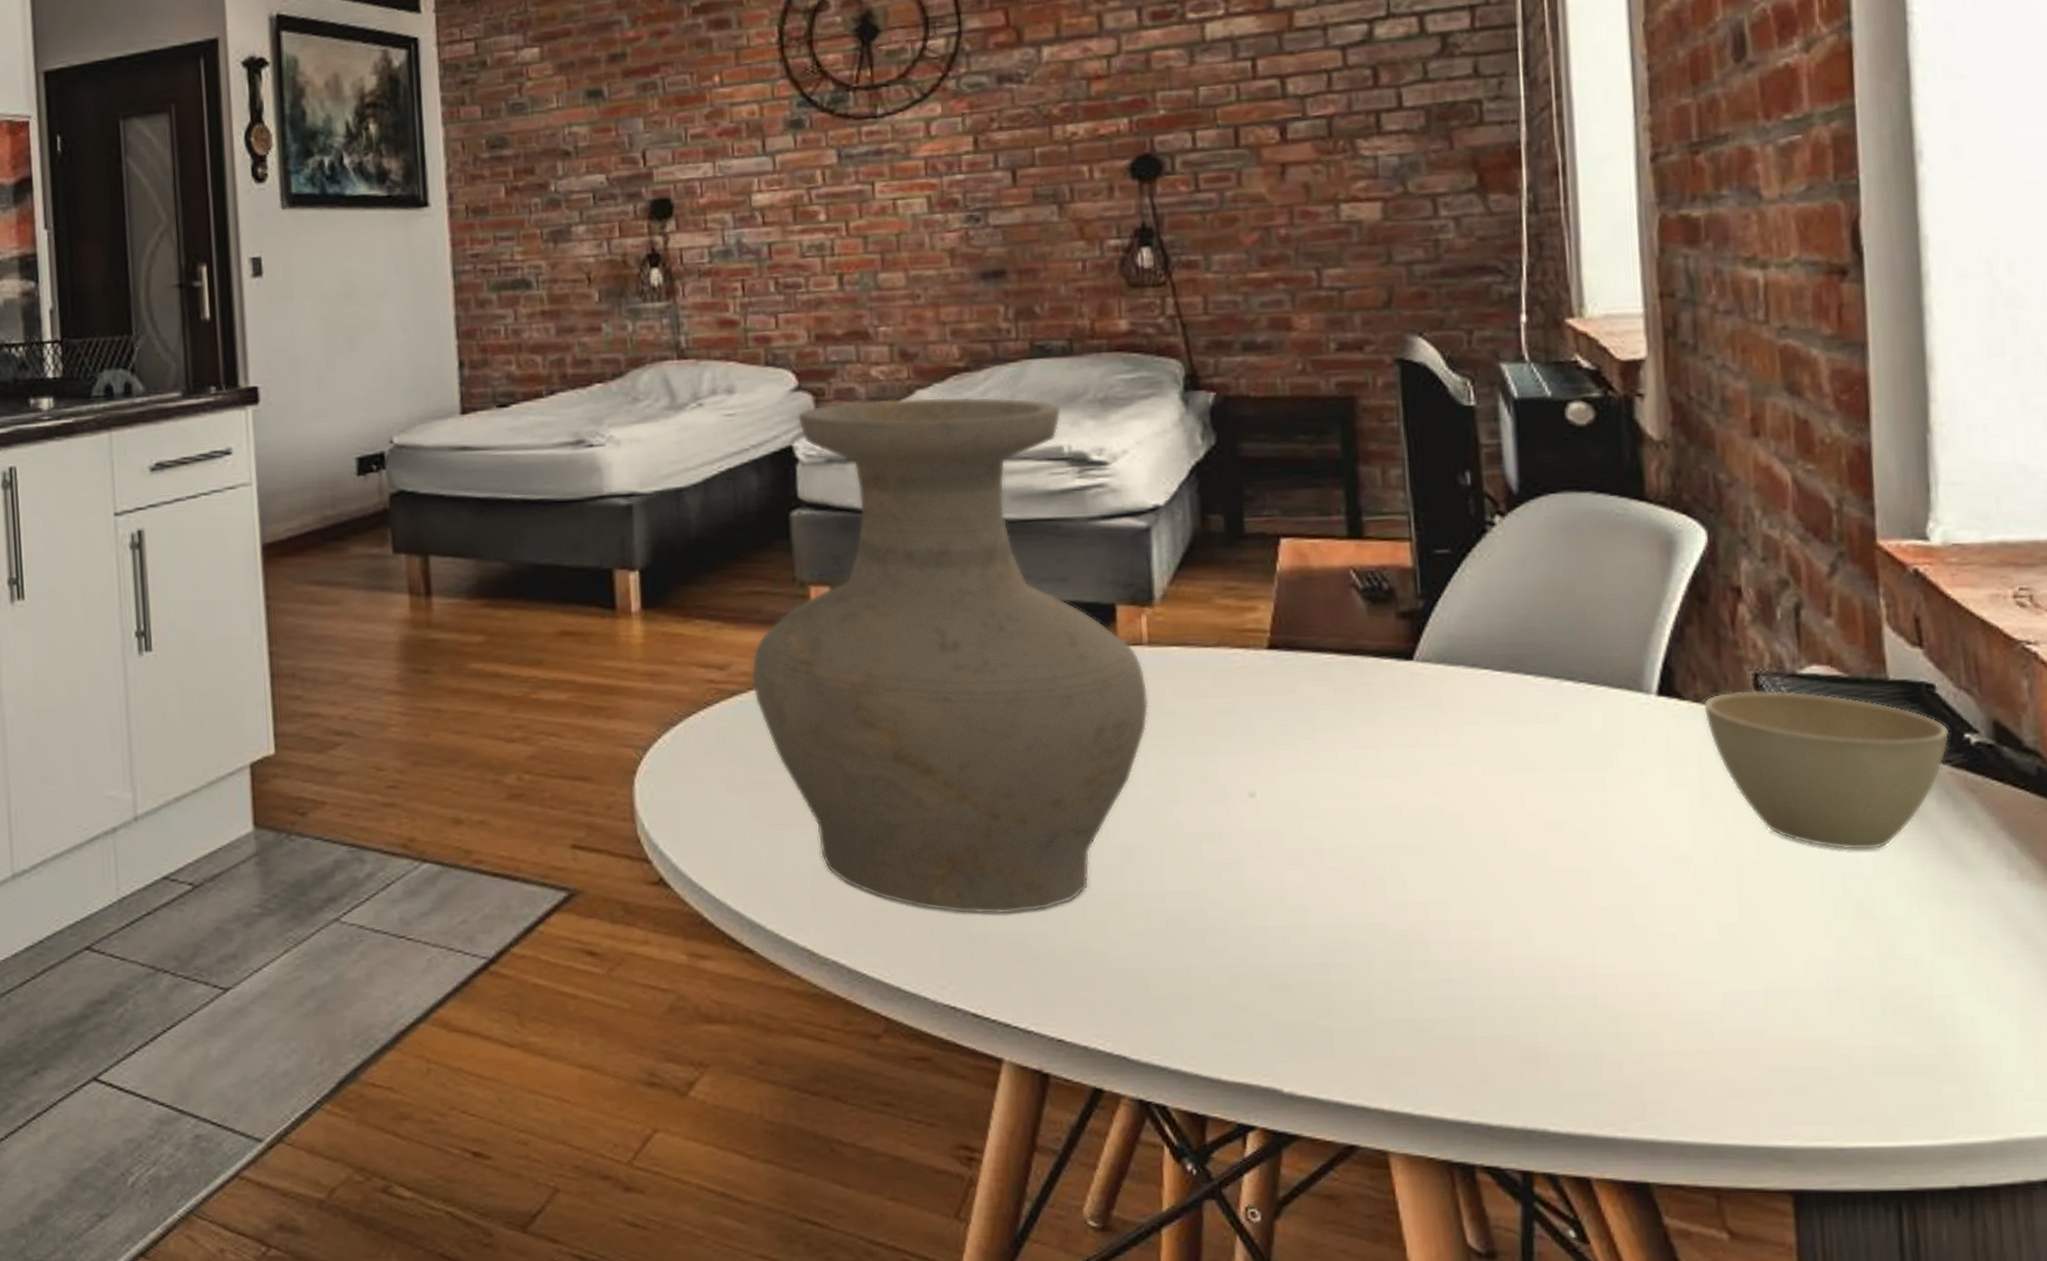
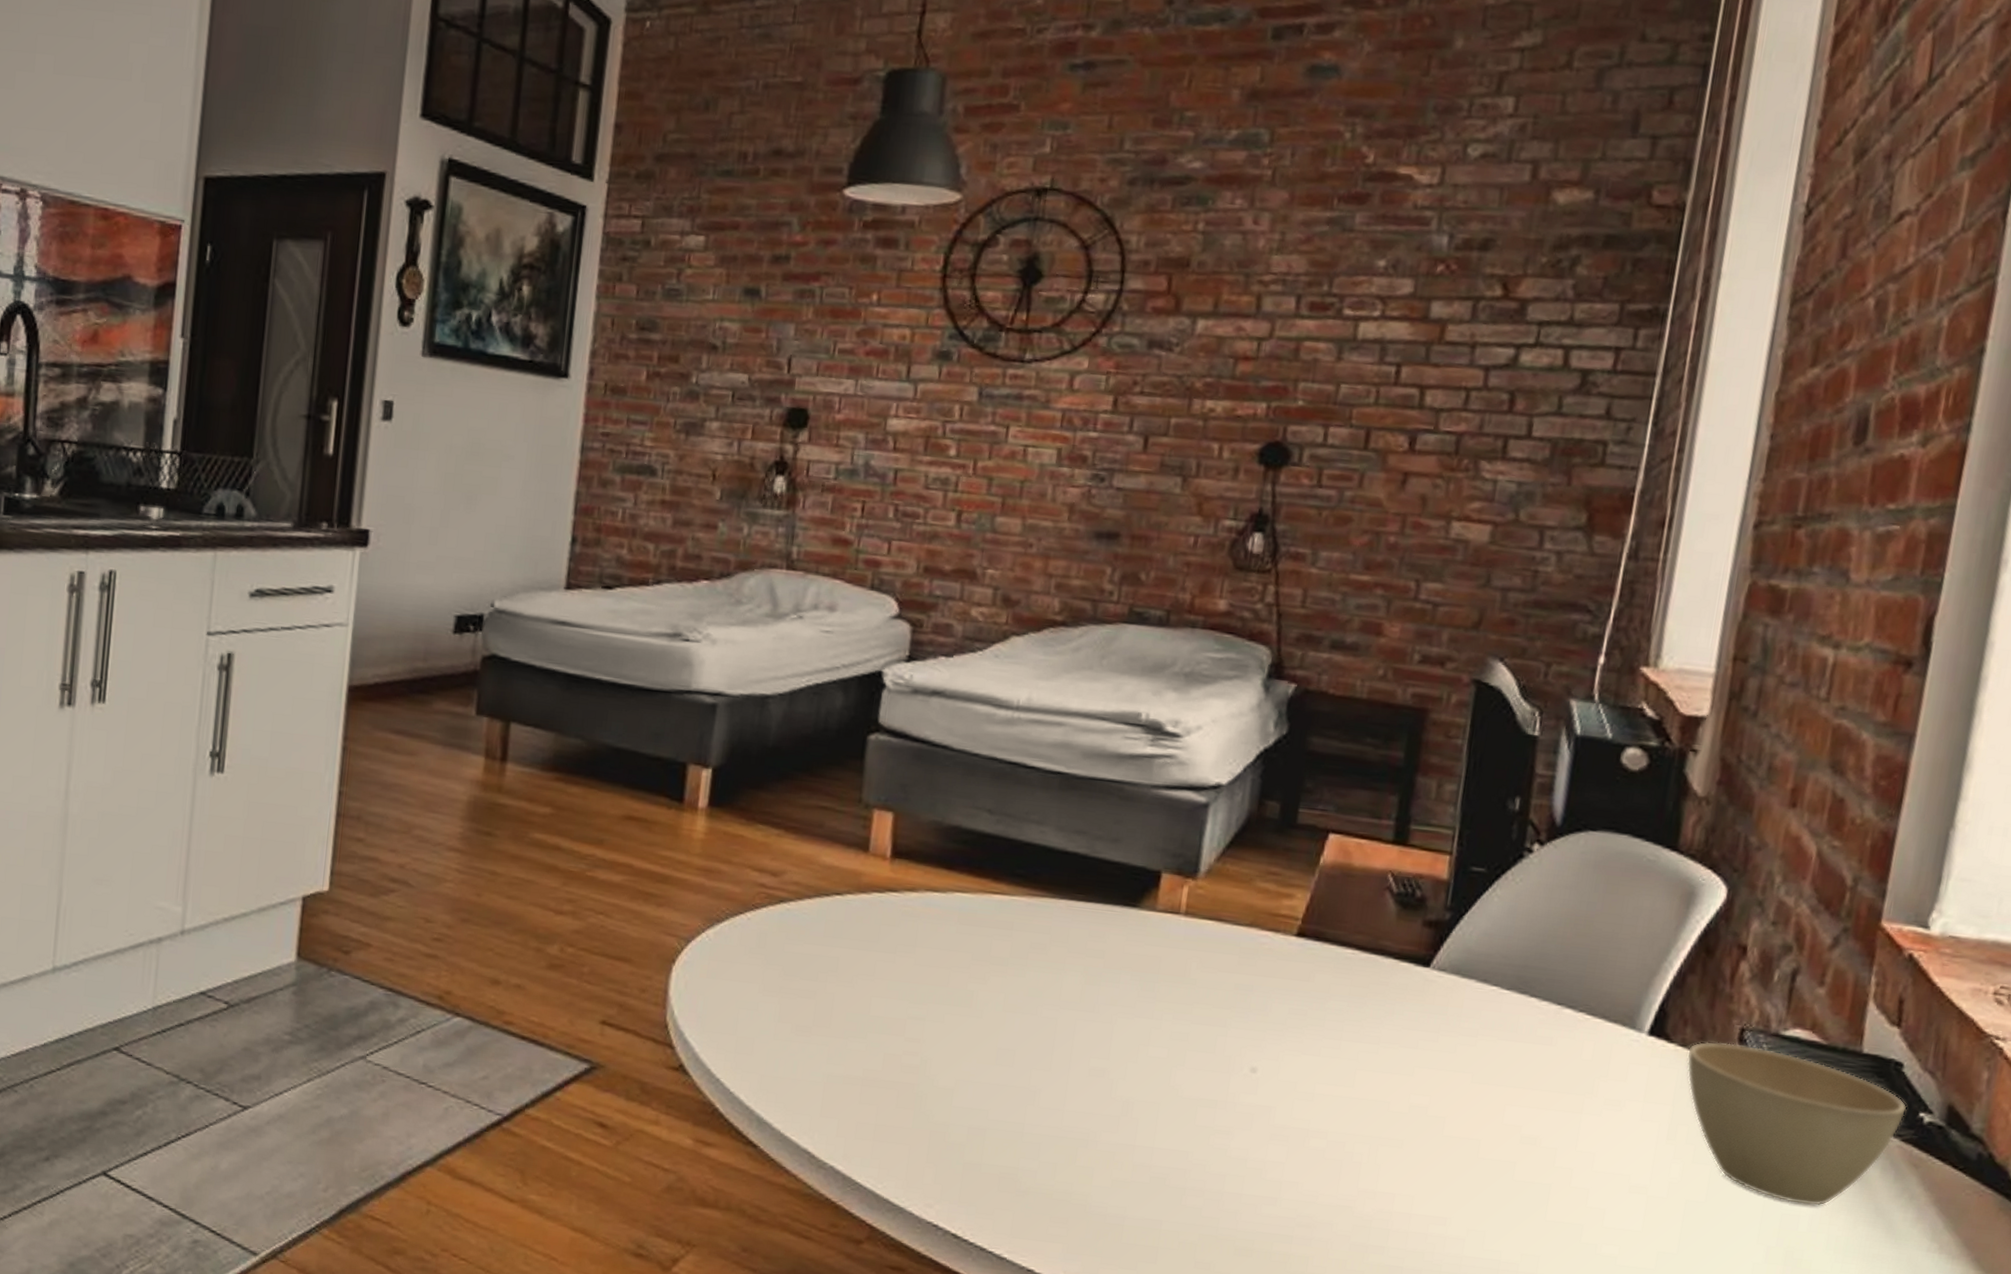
vase: present [750,396,1149,914] -> none [801,636,1177,1148]

